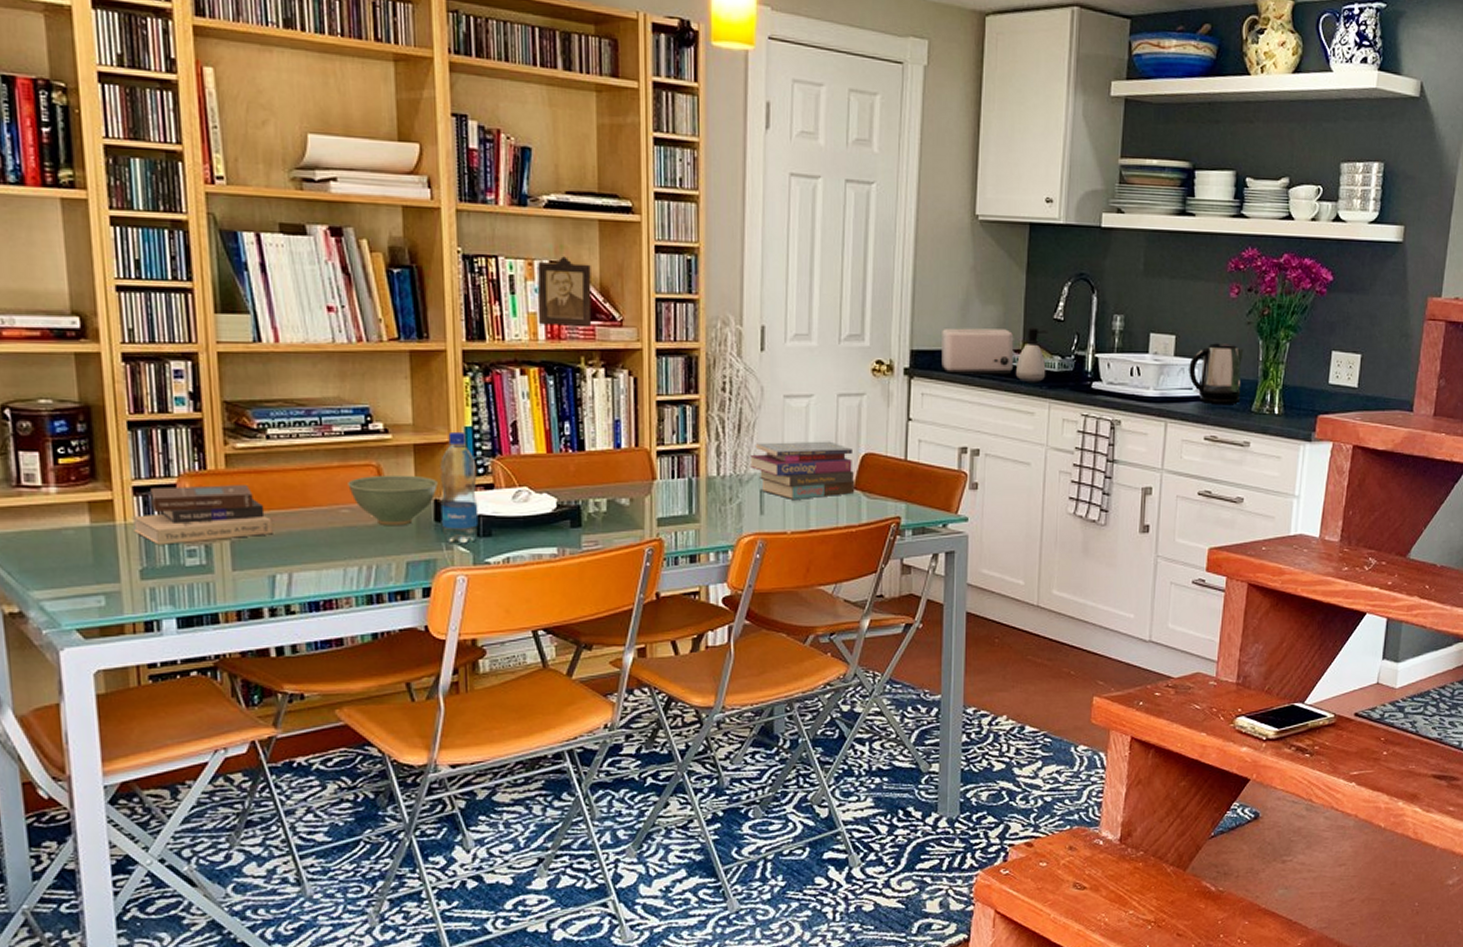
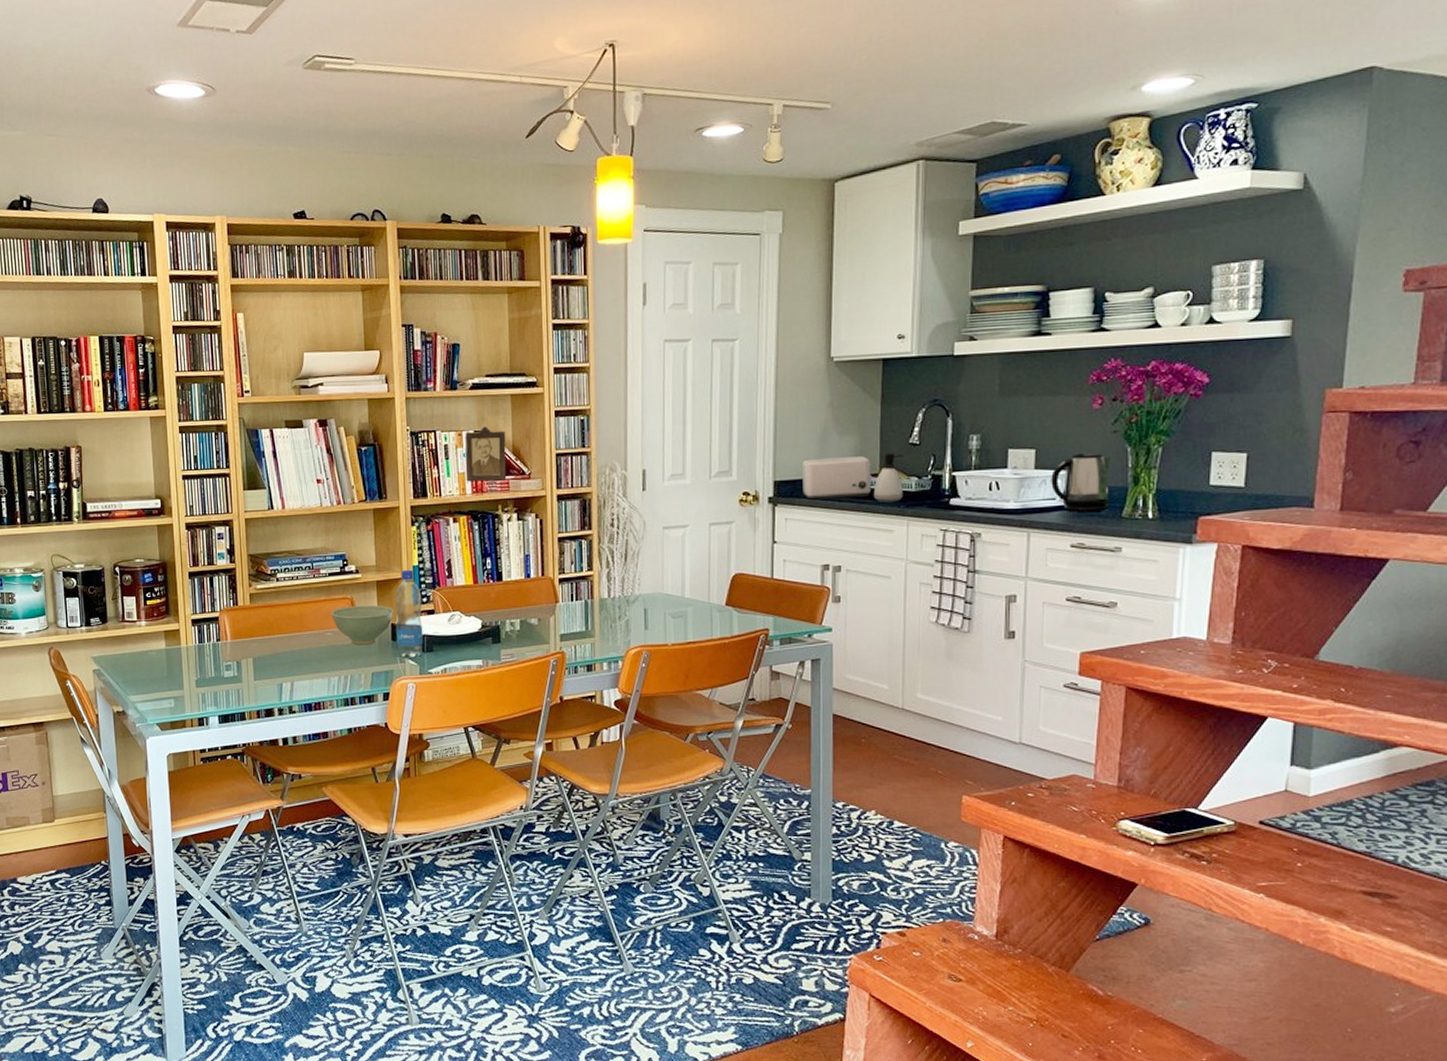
books: present [131,485,273,545] -> none [191,616,281,662]
books: present [750,441,855,499] -> none [635,564,727,616]

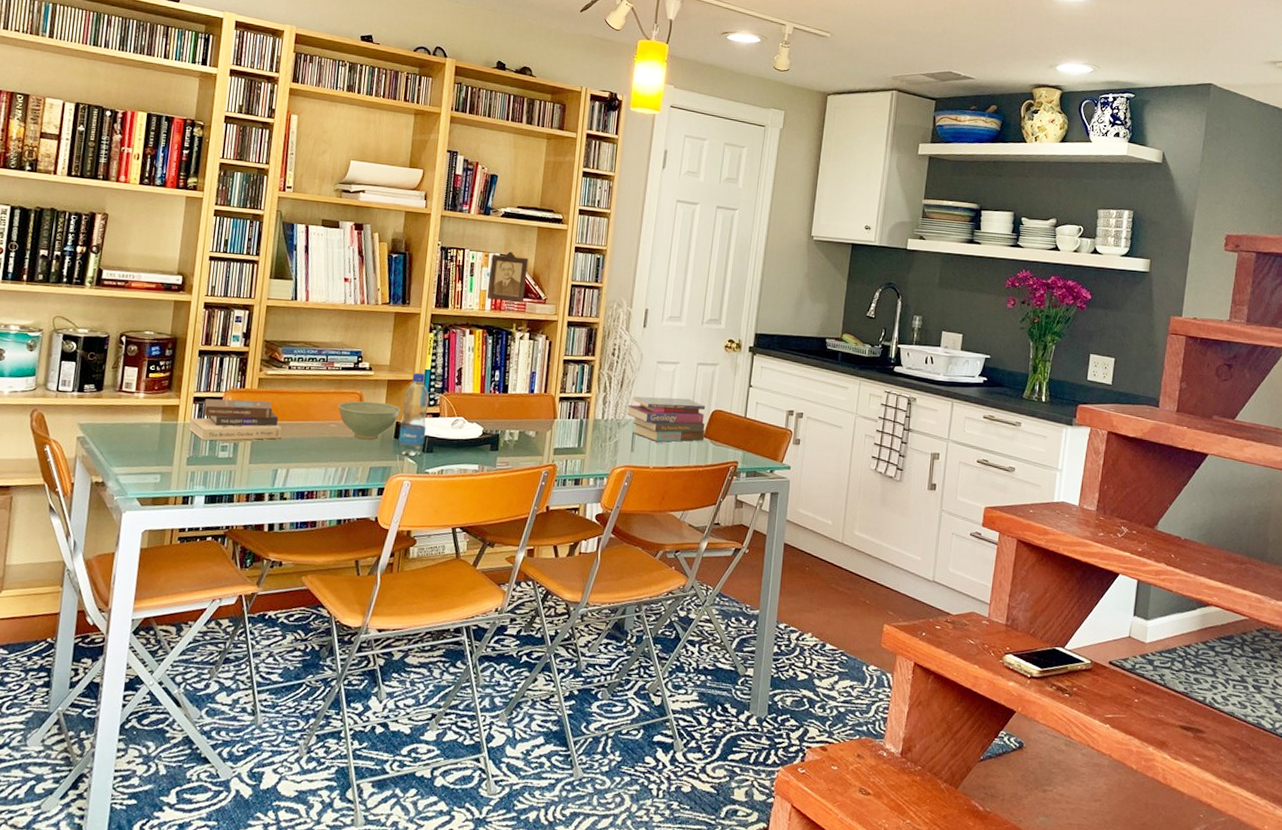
books: none [191,616,281,662] -> present [188,398,283,441]
books: none [635,564,727,616] -> present [627,396,705,442]
toaster: present [802,456,873,501] -> none [778,318,836,357]
soap dispenser: present [873,452,905,504] -> none [834,321,862,365]
kettle: present [1051,453,1111,513] -> none [972,342,1018,391]

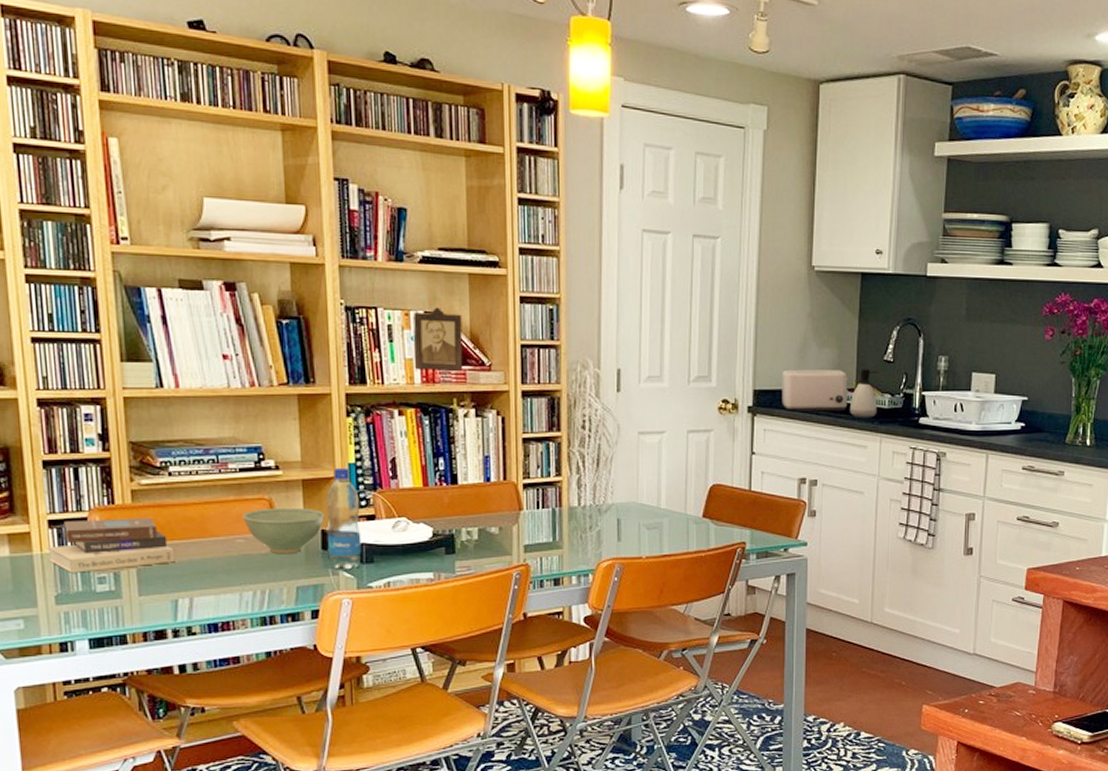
books: present [627,396,705,442] -> none [608,473,704,527]
toaster: none [778,318,836,357] -> present [782,369,849,413]
soap dispenser: none [834,321,862,365] -> present [849,368,879,419]

